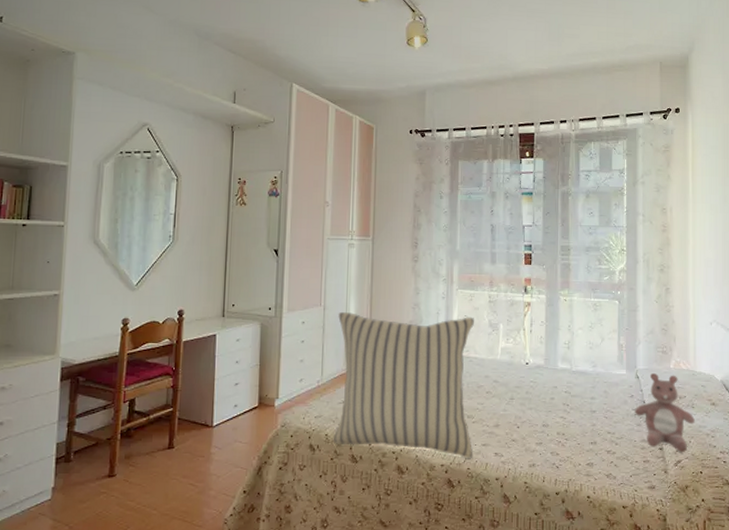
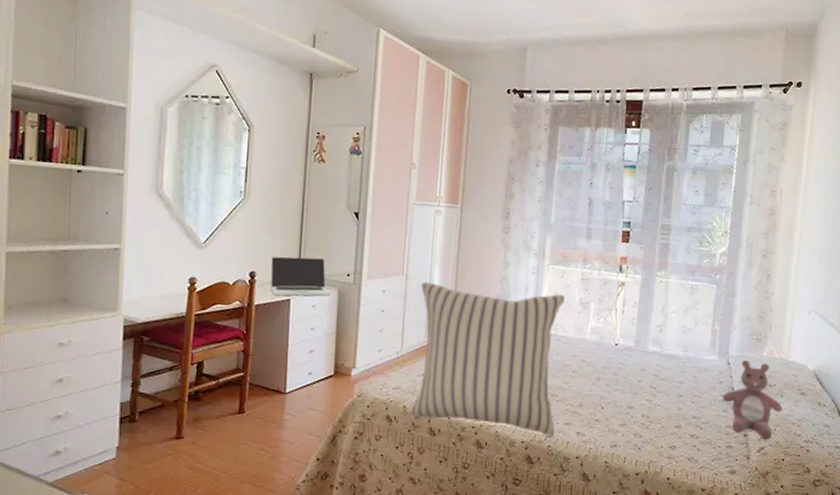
laptop: none [197,294,253,332] -> present [271,257,330,297]

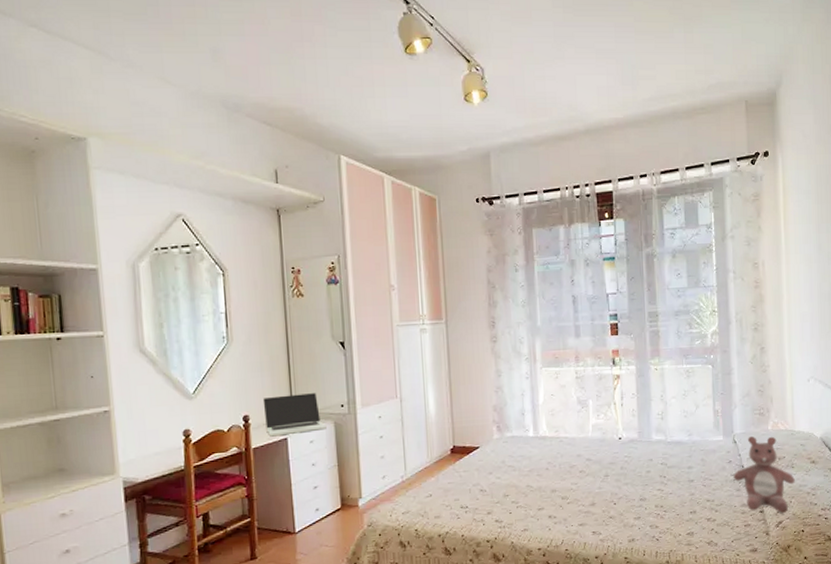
pillow: present [411,282,565,436] -> none [416,395,571,540]

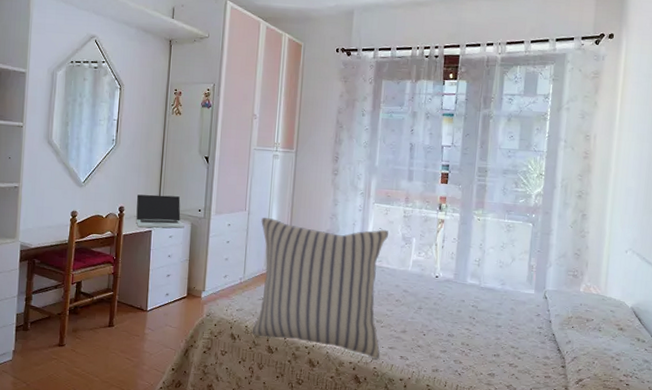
pillow: none [416,395,571,540] -> present [252,218,388,359]
stuffed animal: present [733,435,795,513] -> none [540,294,601,372]

